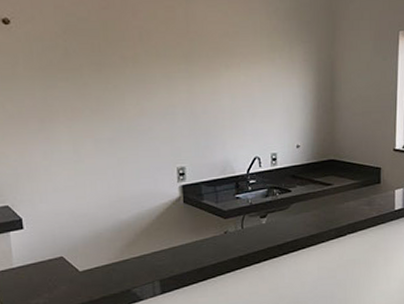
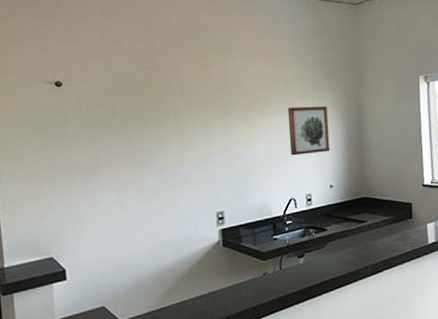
wall art: none [254,59,299,112] -> present [287,105,331,156]

